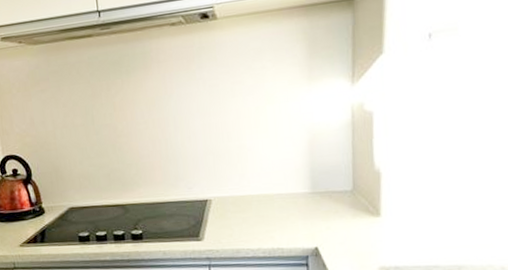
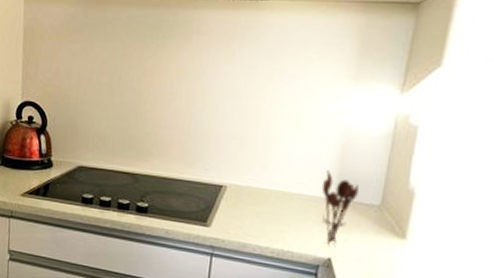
utensil holder: none [297,167,331,236] -> present [321,170,359,246]

